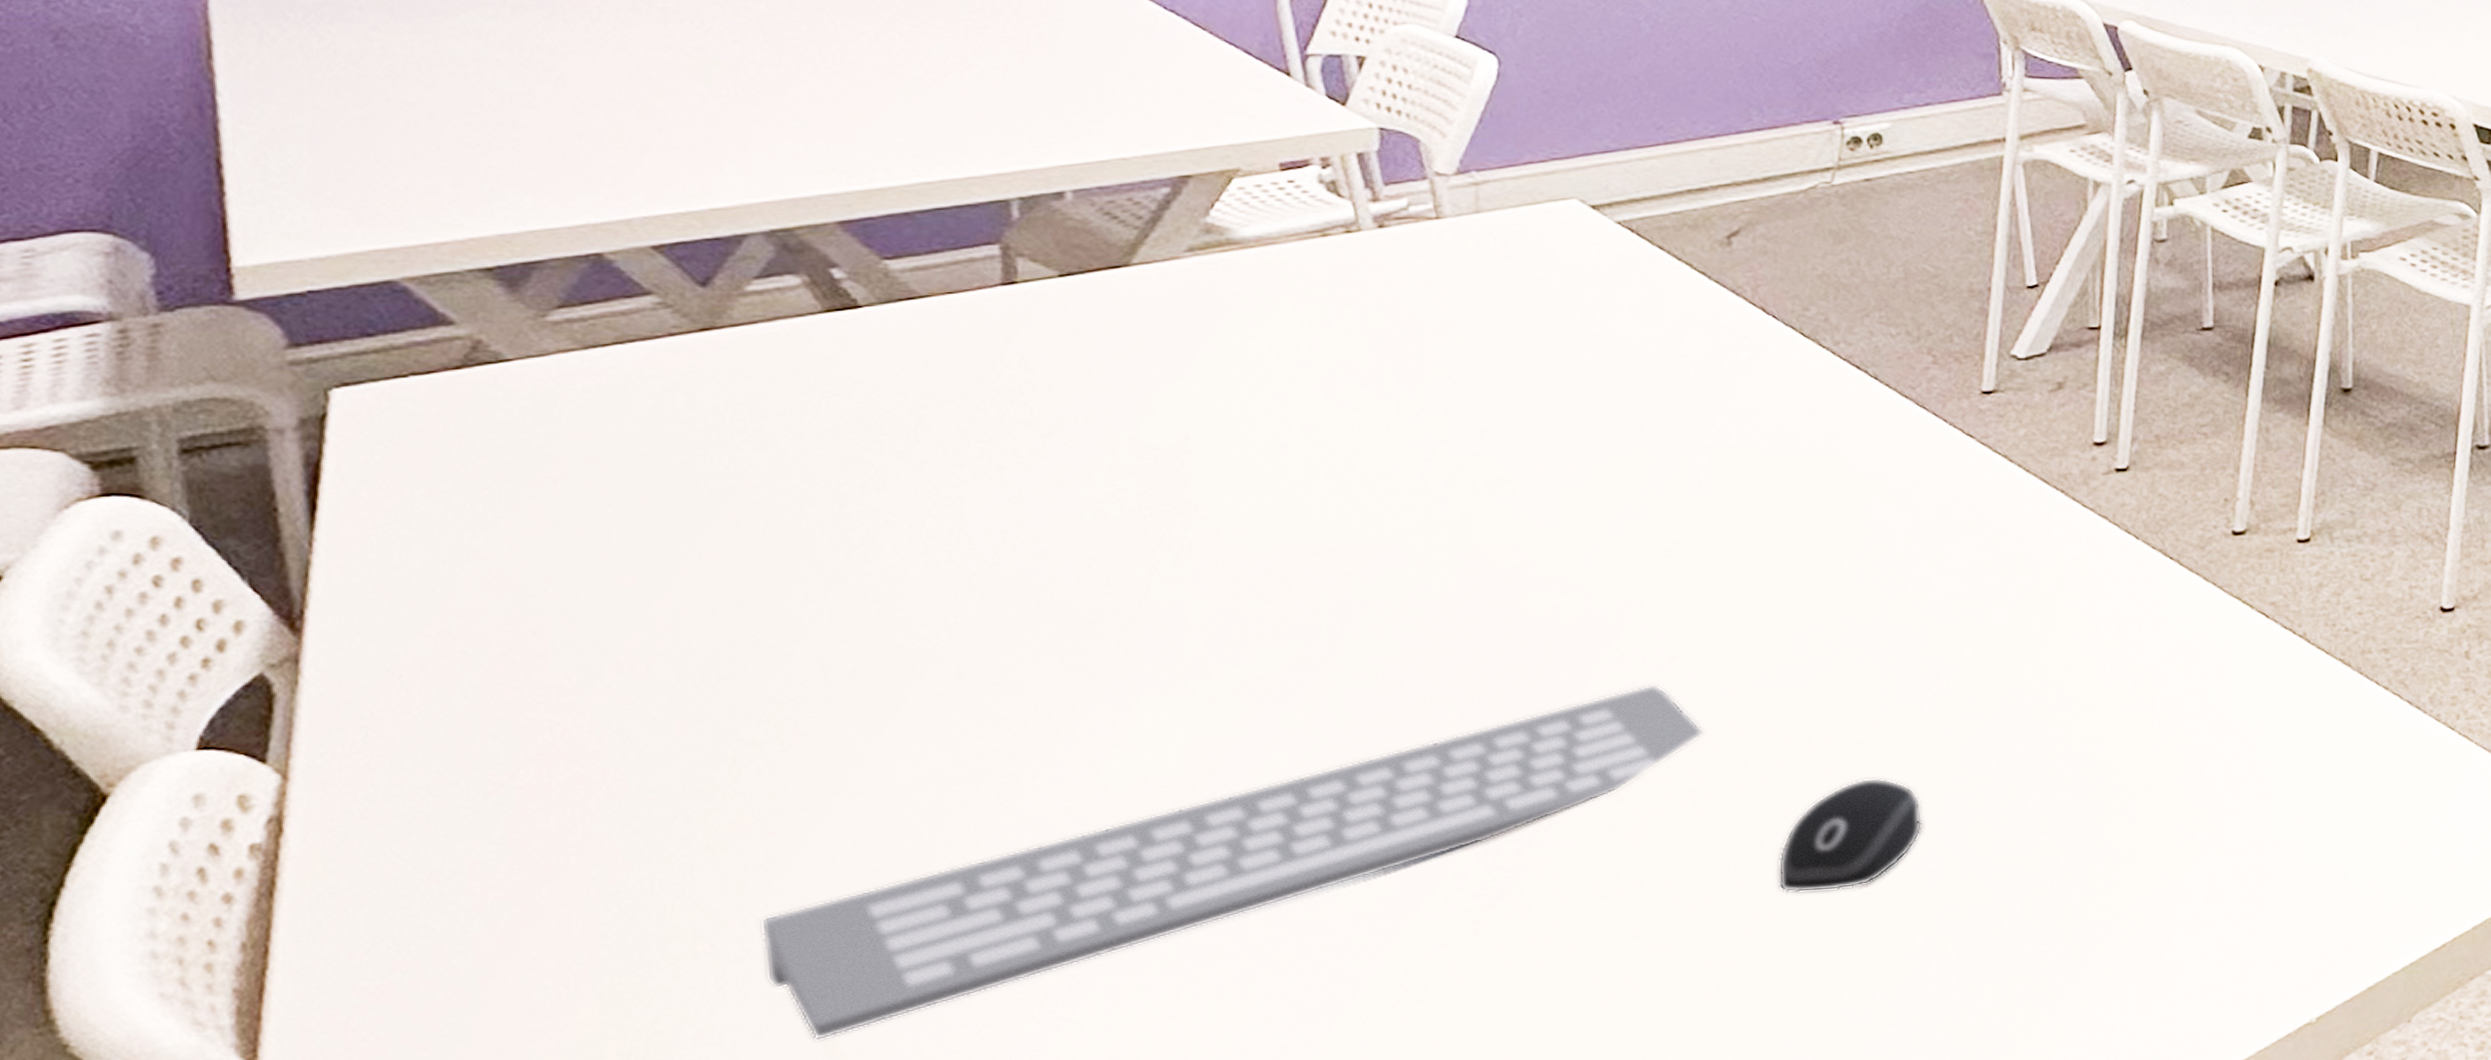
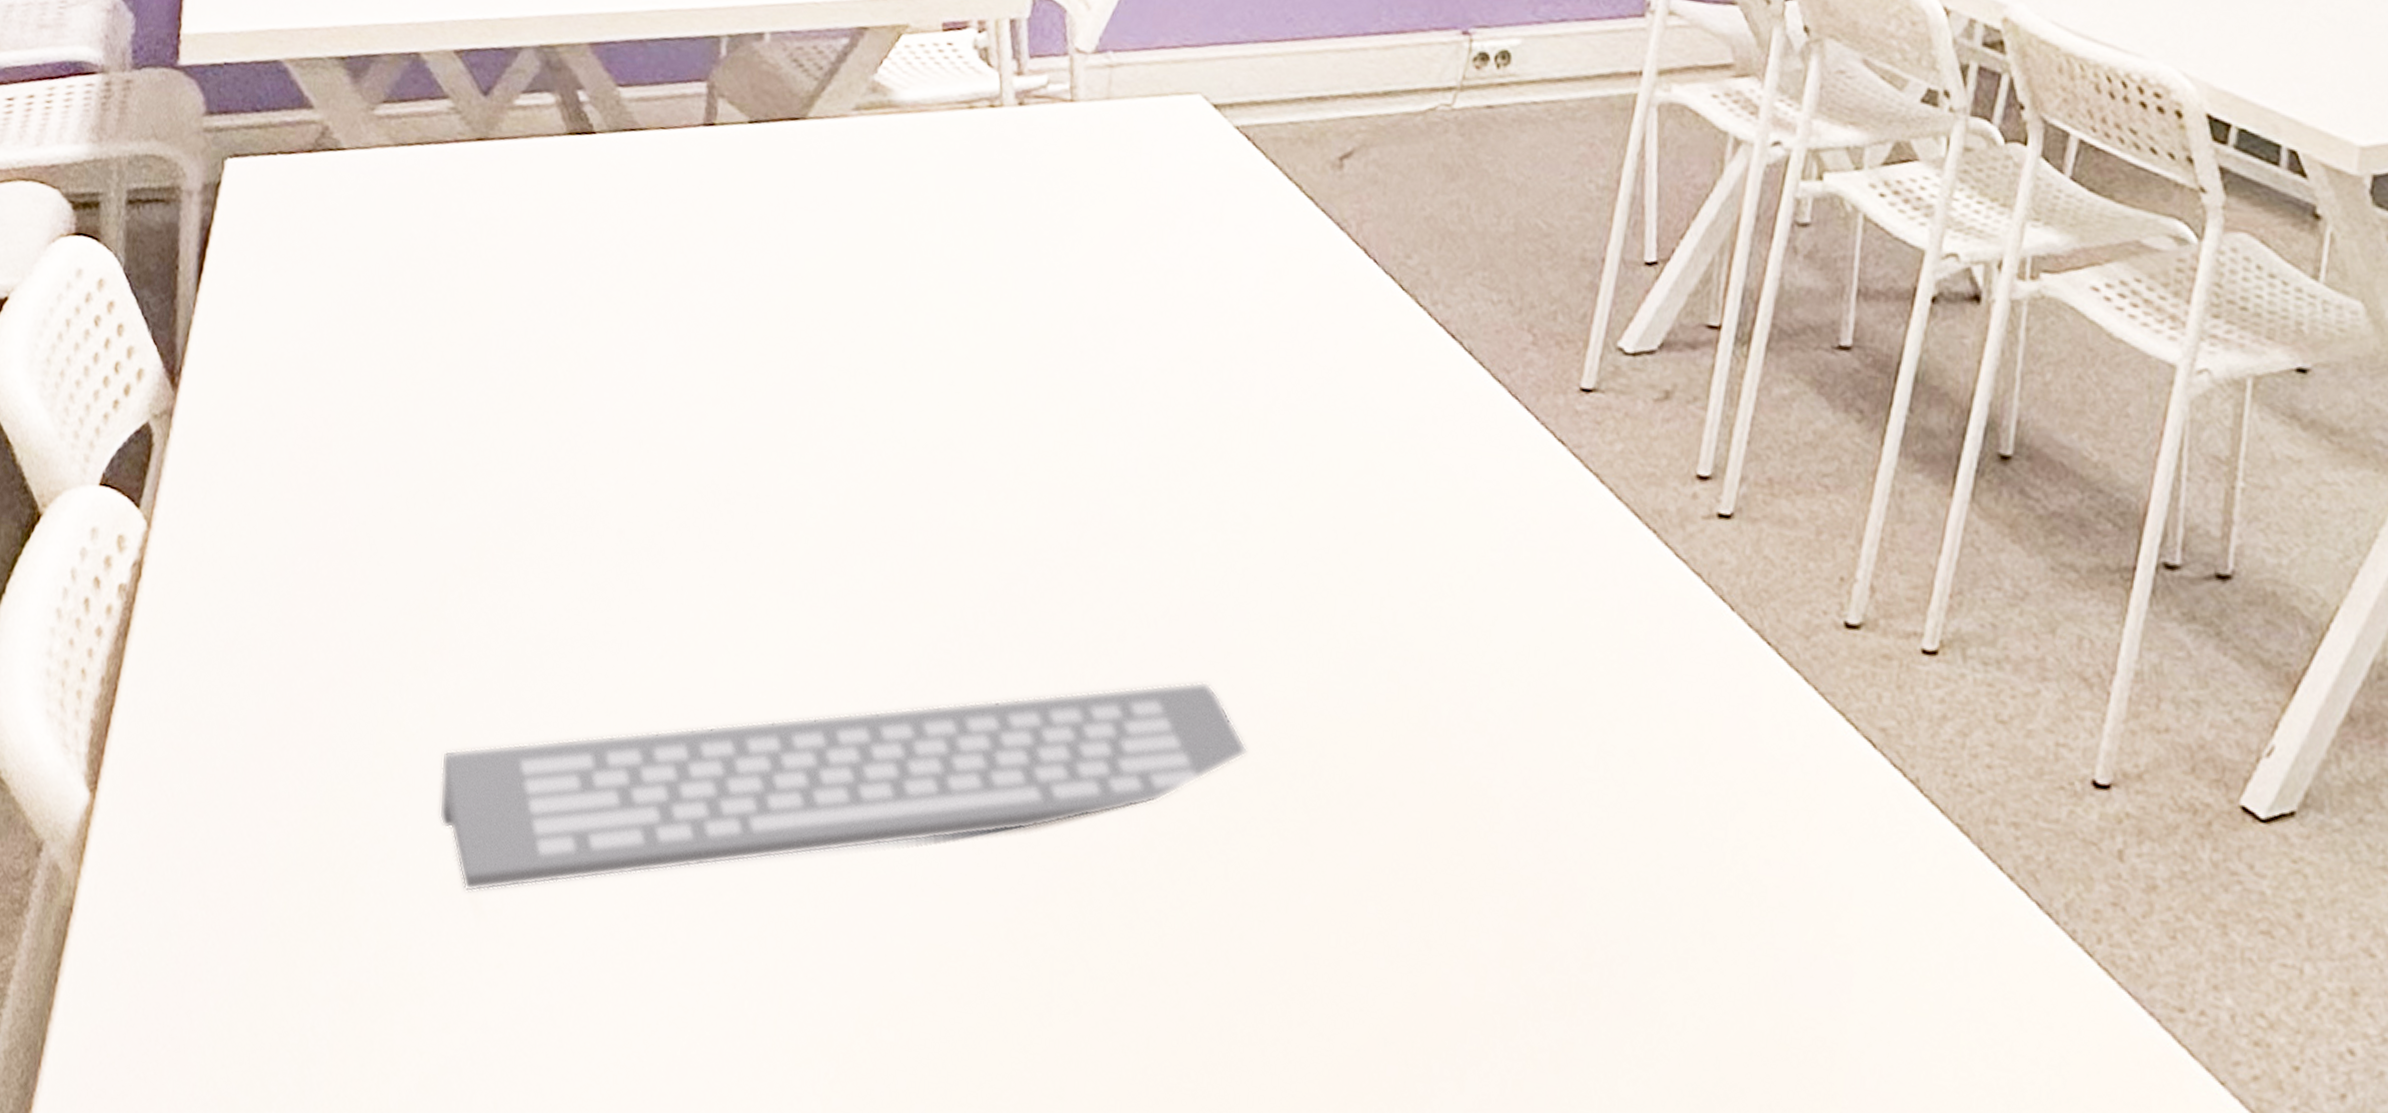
computer mouse: present [1778,777,1923,893] -> none [1299,849,1457,984]

